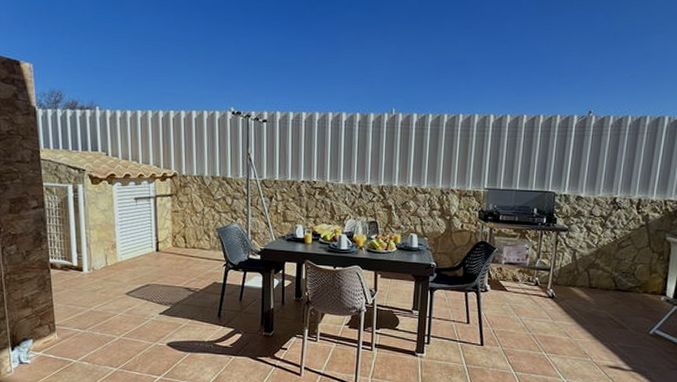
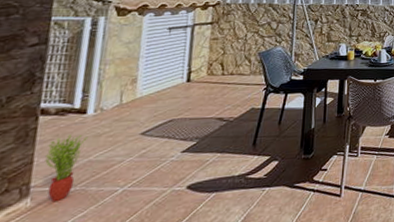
potted plant: none [60,287,87,339] -> present [44,134,88,201]

